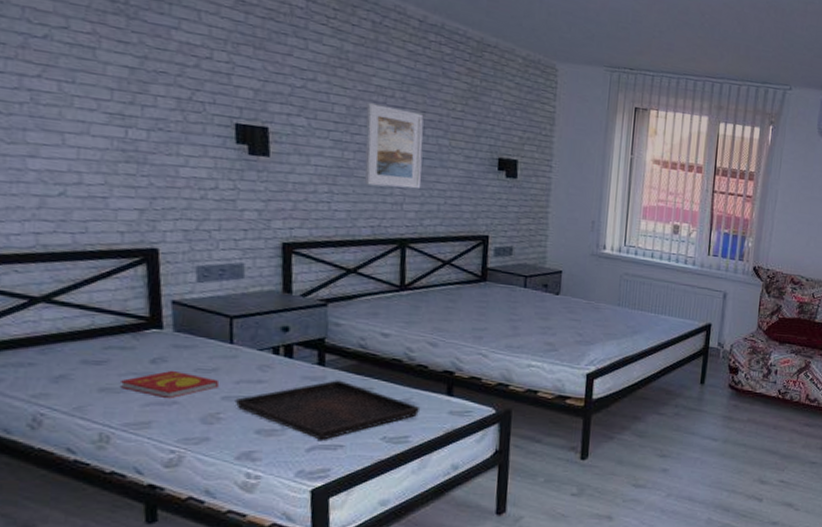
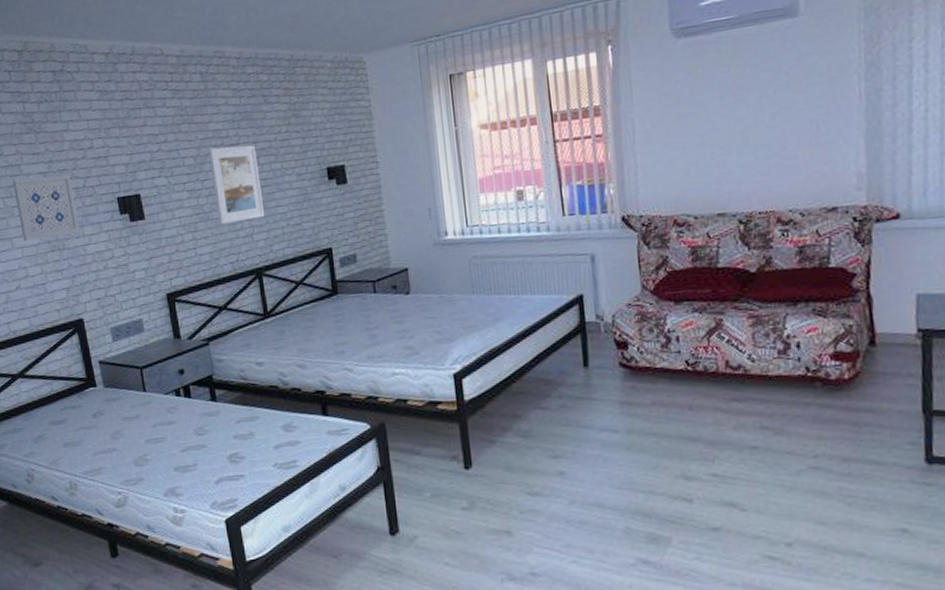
wall art: none [78,62,175,150] -> present [13,175,81,241]
book: present [119,370,220,399] -> none [75,421,142,447]
serving tray: present [235,380,421,440] -> none [155,413,302,472]

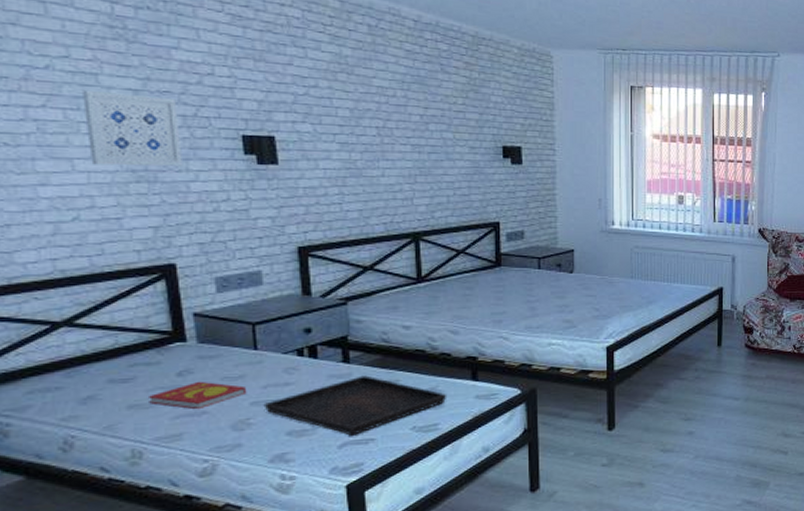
book: none [75,421,142,447] -> present [147,381,247,410]
serving tray: none [155,413,302,472] -> present [263,375,447,436]
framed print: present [208,145,265,225] -> none [369,104,430,184]

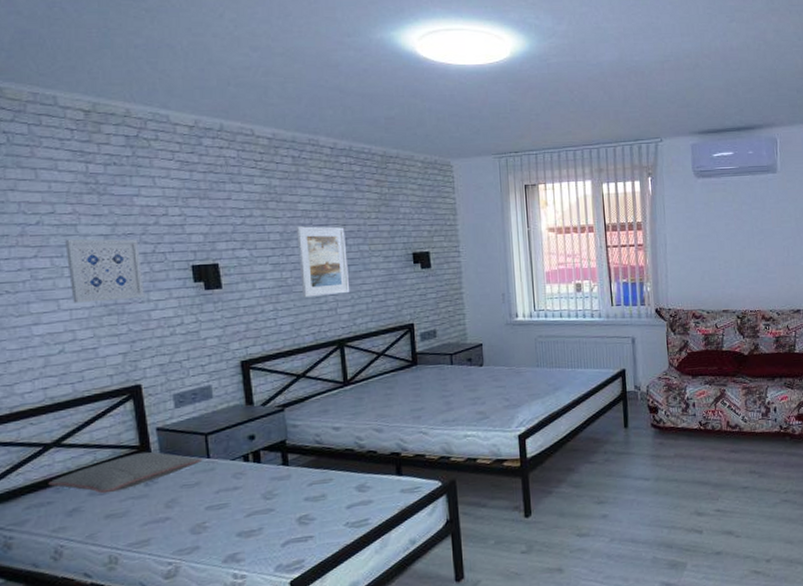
pillow: none [56,338,249,382] -> present [48,451,203,494]
book: present [147,381,247,410] -> none [121,489,203,517]
serving tray: present [263,375,447,436] -> none [217,476,376,534]
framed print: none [369,104,430,184] -> present [296,226,350,298]

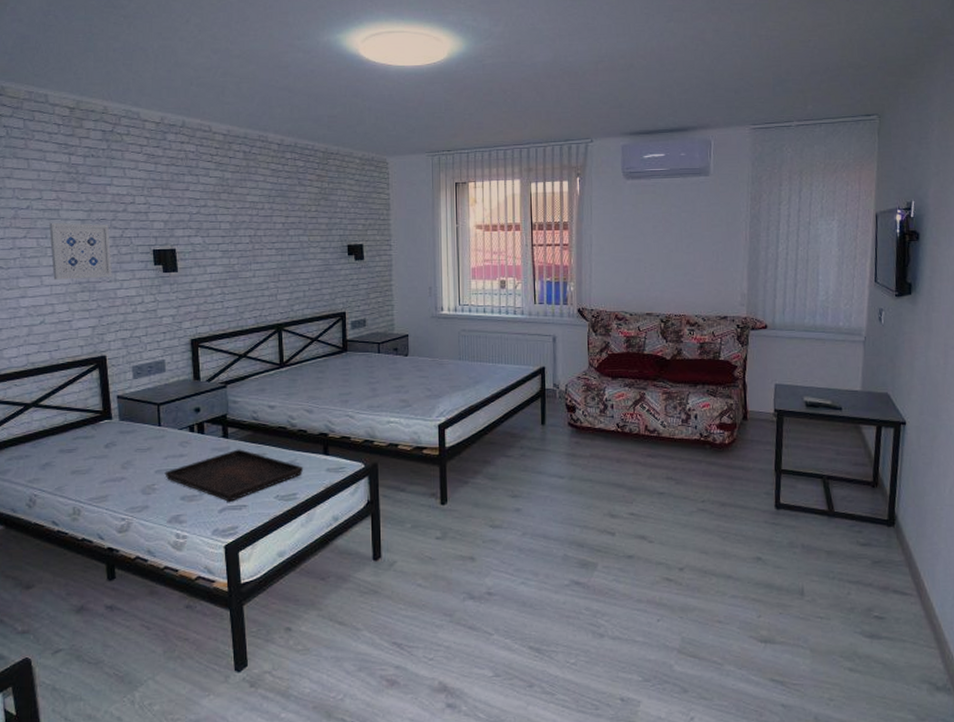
pillow: present [48,451,203,494] -> none [27,416,155,452]
serving tray: none [217,476,376,534] -> present [164,449,304,502]
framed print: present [296,226,350,298] -> none [244,217,290,283]

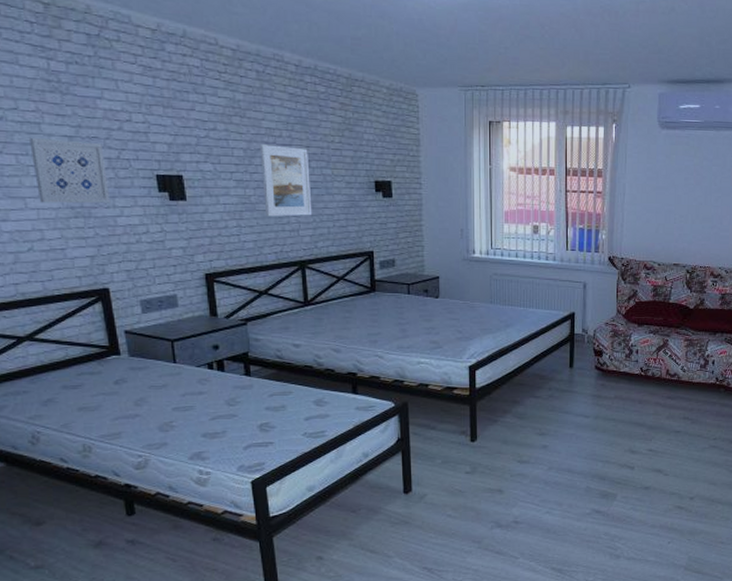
serving tray: present [164,449,304,502] -> none [183,387,332,439]
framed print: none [244,217,290,283] -> present [259,144,313,217]

